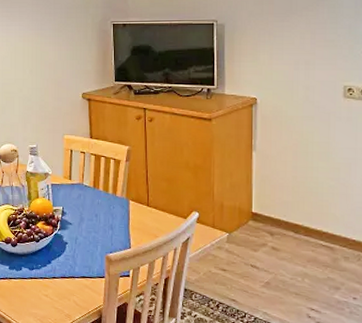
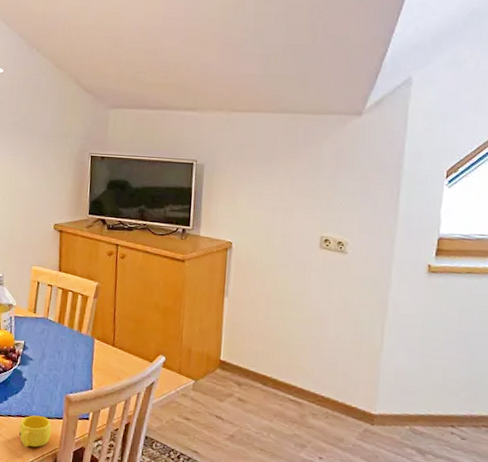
cup: none [64,276,95,306] -> present [19,415,52,448]

